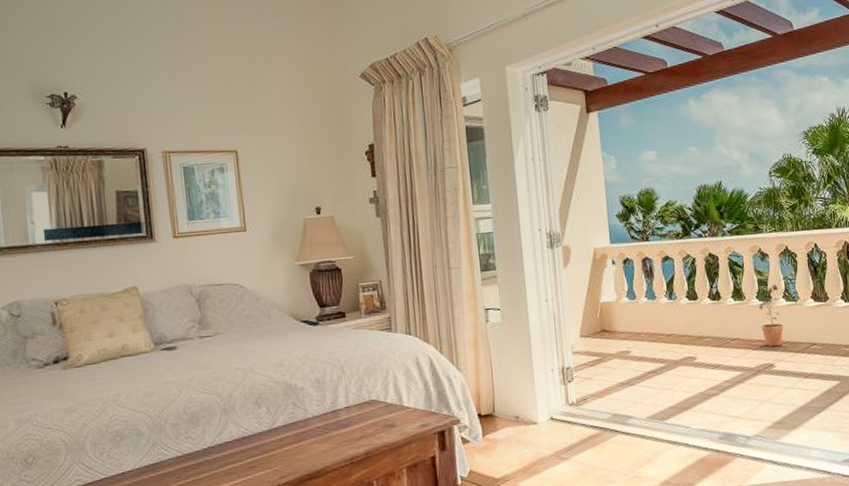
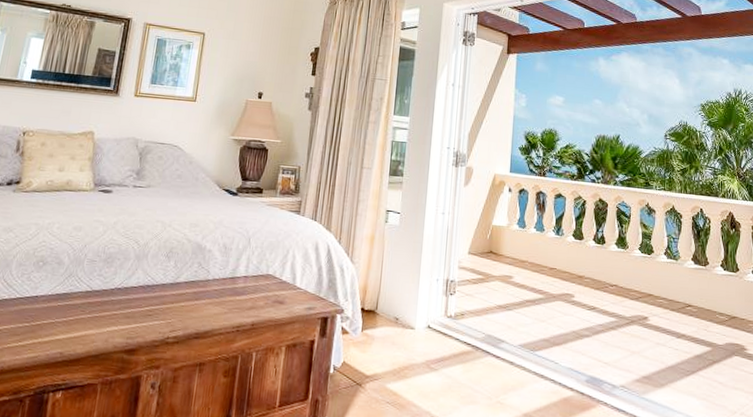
potted plant: present [759,284,784,347] -> none [639,240,662,301]

